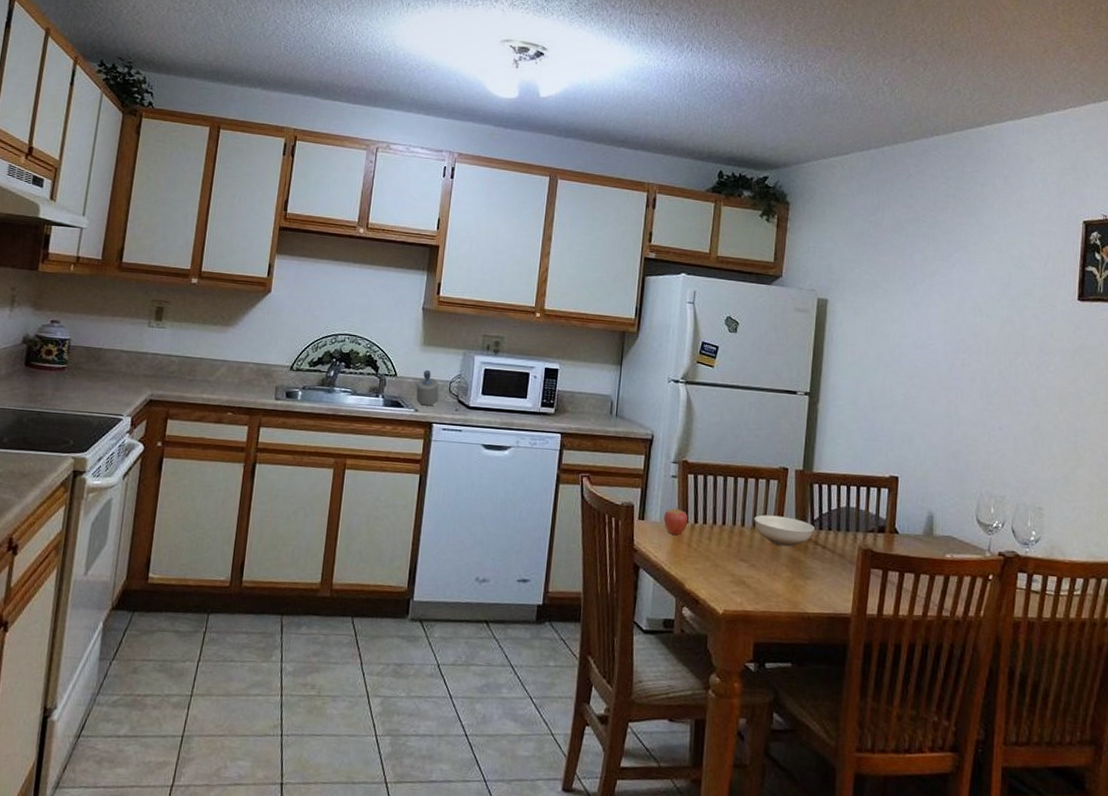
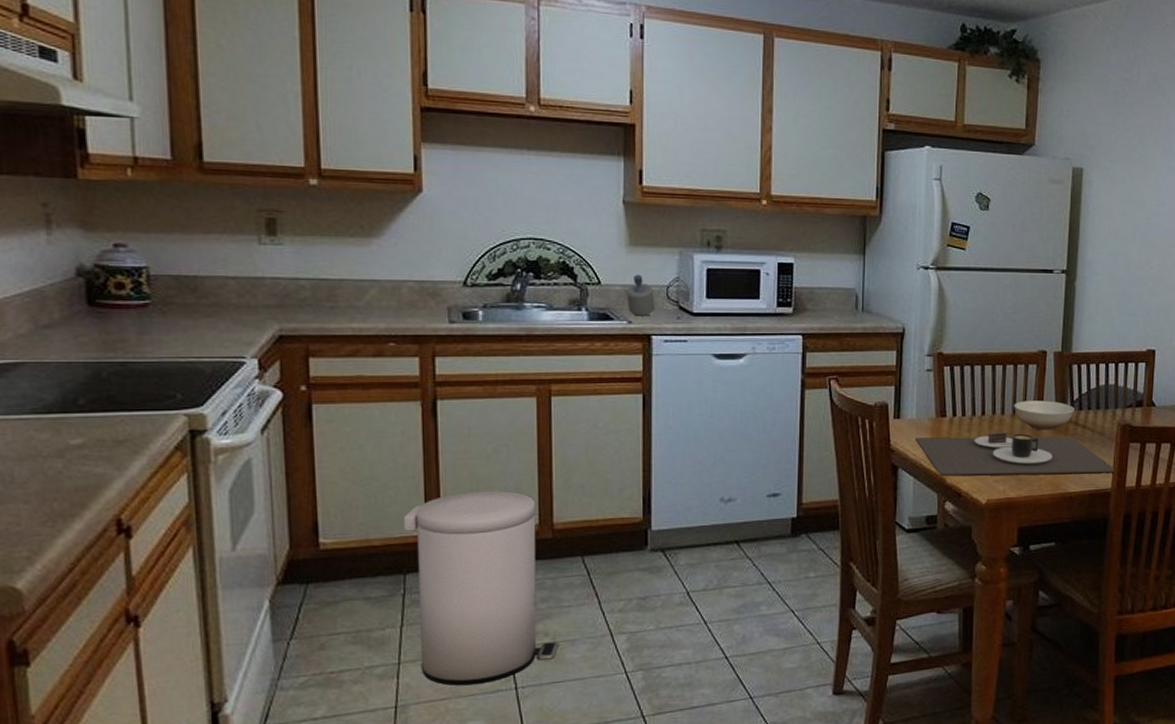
pedal bin: none [207,546,323,726] -> present [403,490,560,686]
place setting: none [657,540,855,598] -> present [915,431,1115,477]
fruit: present [664,507,688,536] -> none [921,402,946,431]

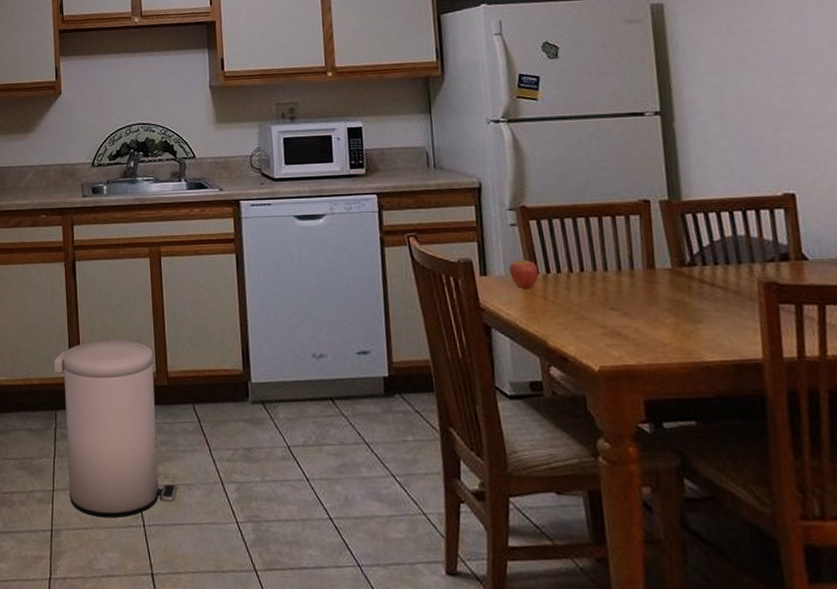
soap dispenser: present [627,274,655,316] -> none [217,147,241,184]
place setting: present [915,431,1115,477] -> none [507,290,764,340]
fruit: none [921,402,946,431] -> present [509,258,539,289]
bowl: present [1014,400,1075,430] -> none [618,255,698,289]

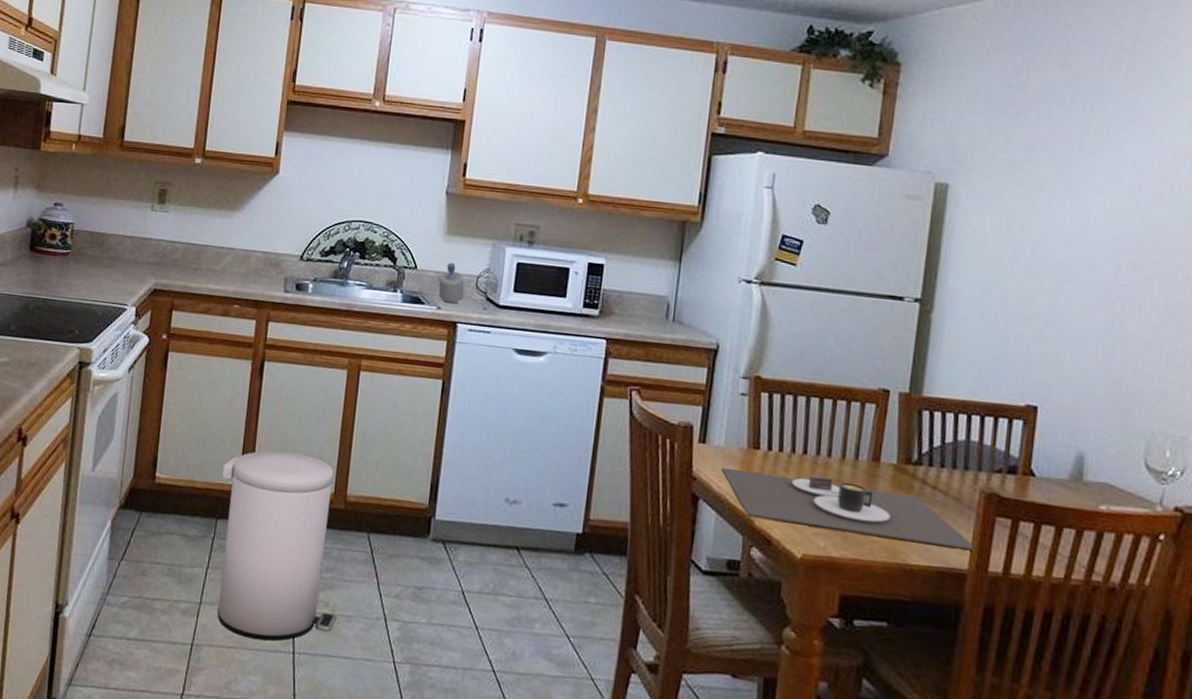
soap dispenser: none [217,147,241,184] -> present [438,262,465,304]
place setting: none [507,290,764,340] -> present [721,468,974,551]
fruit: present [509,258,539,289] -> none [730,430,761,464]

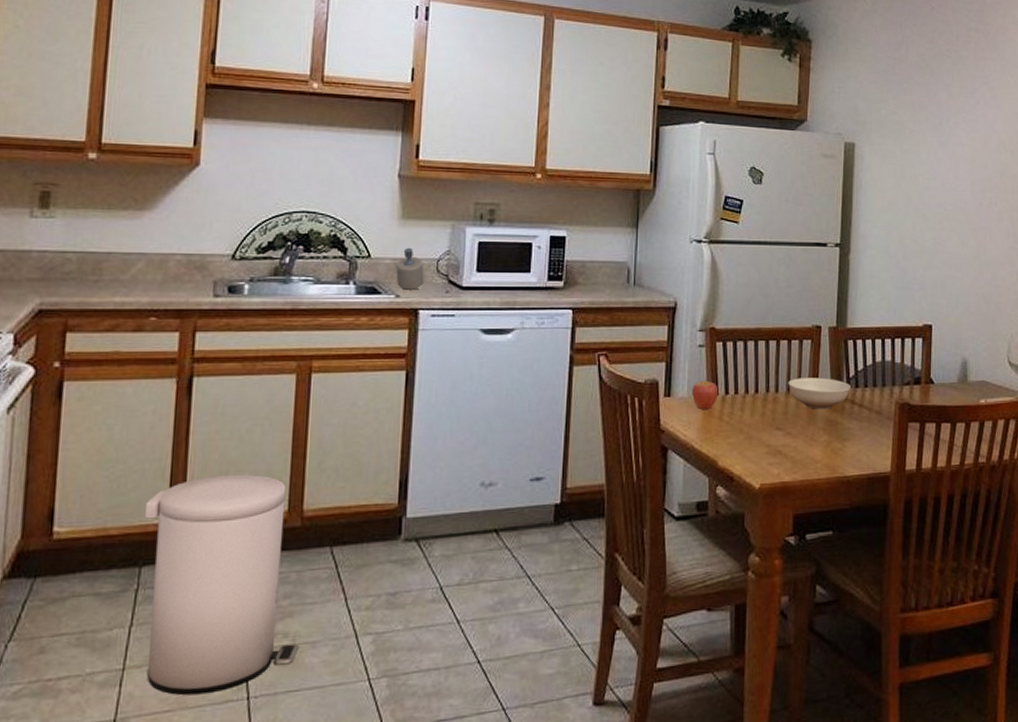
place setting: present [721,468,974,551] -> none [686,410,894,459]
fruit: none [730,430,761,464] -> present [692,379,719,410]
bowl: none [844,444,924,485] -> present [788,377,852,409]

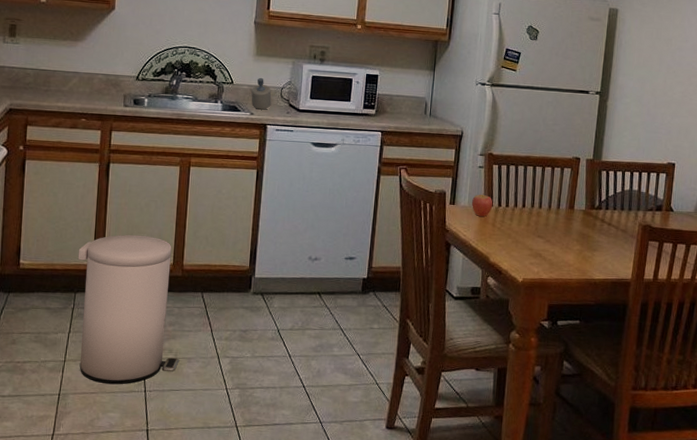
bowl: present [788,377,852,409] -> none [550,198,603,225]

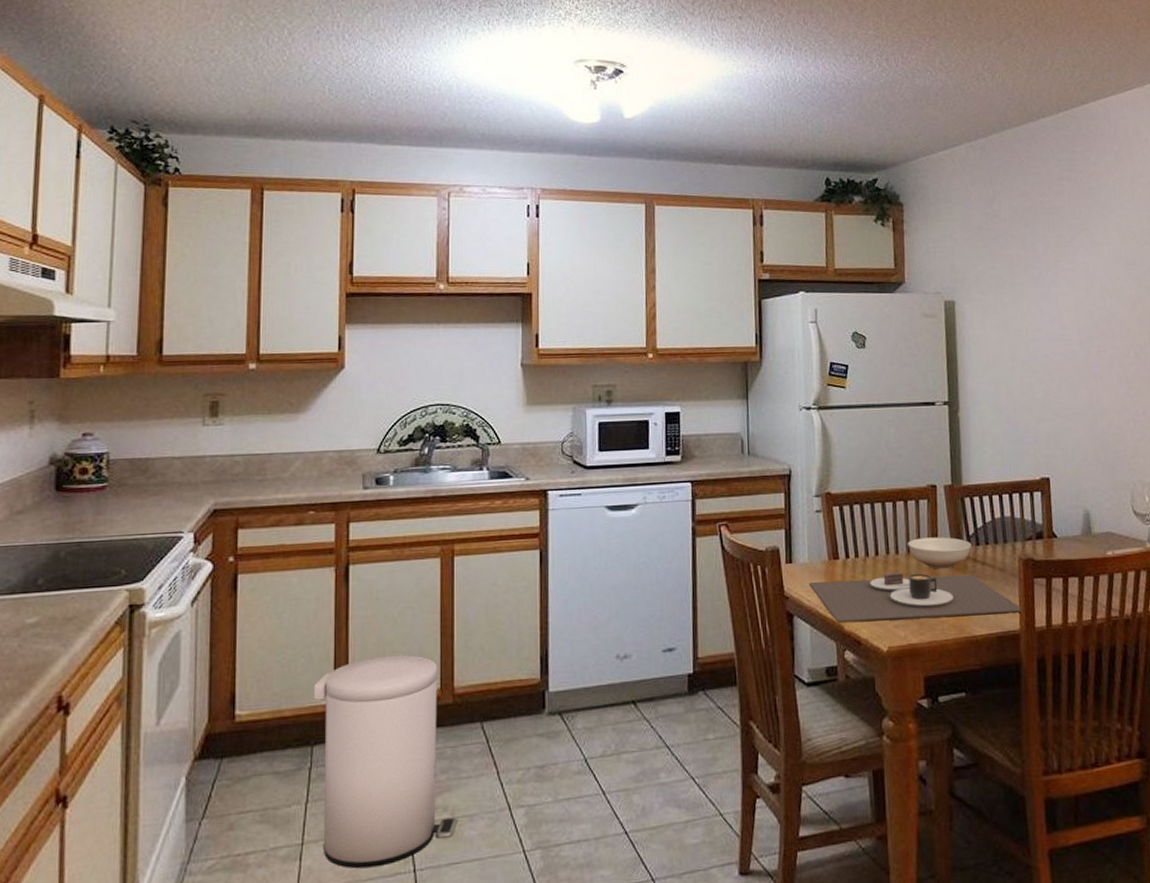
soap dispenser: present [251,77,272,110] -> none [524,431,551,473]
place setting: none [466,221,635,266] -> present [809,572,1021,624]
fruit: present [472,193,493,217] -> none [813,544,839,575]
bowl: none [550,198,603,225] -> present [908,537,972,569]

